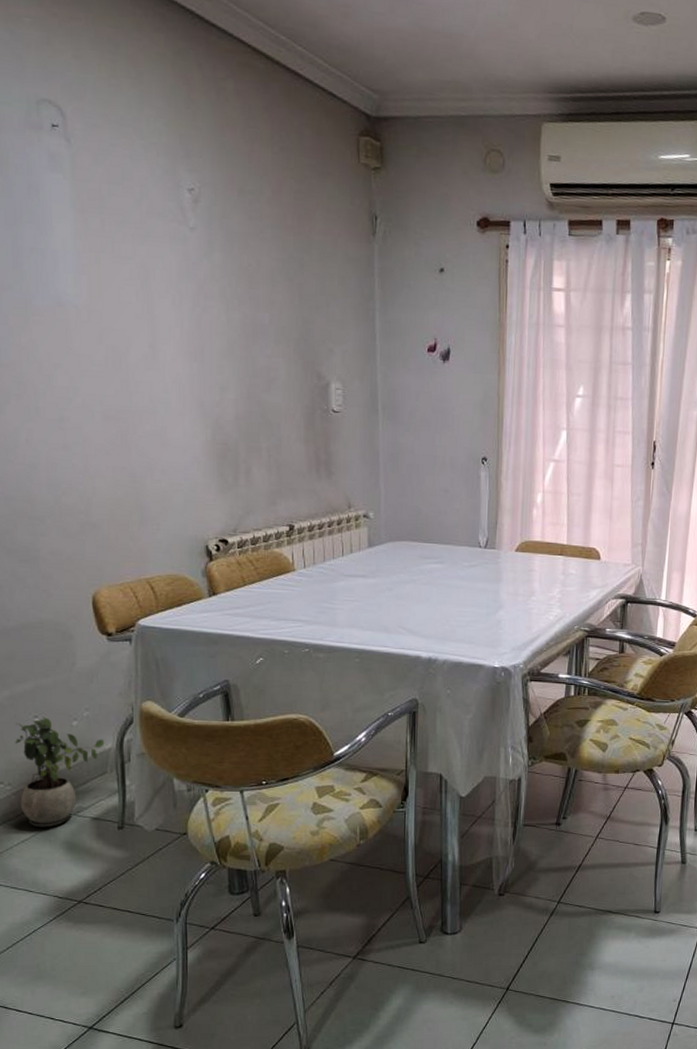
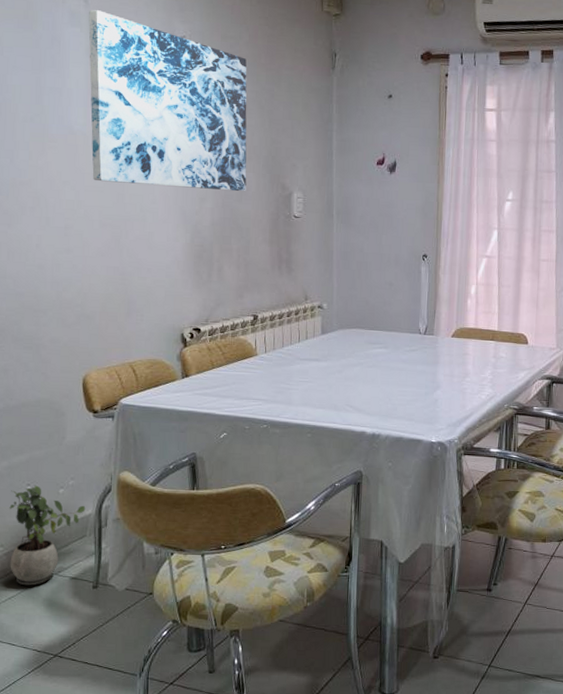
wall art: none [72,151,275,381] -> present [88,10,247,192]

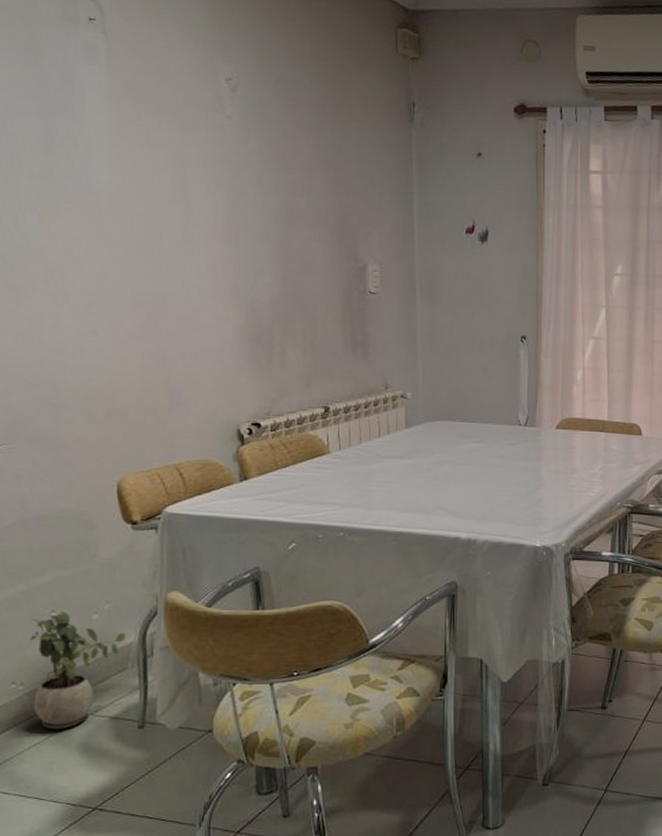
wall art: present [88,10,247,192] -> none [109,43,312,264]

